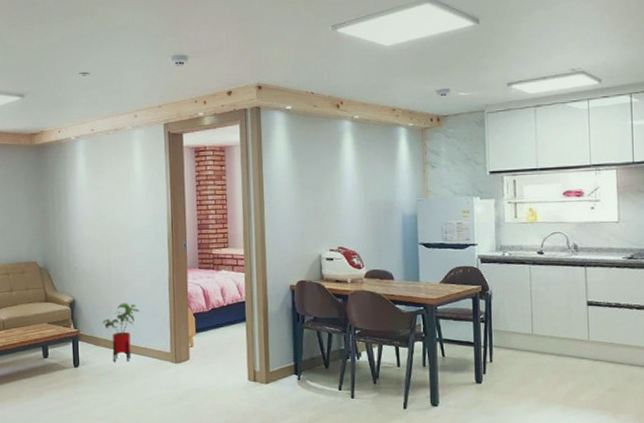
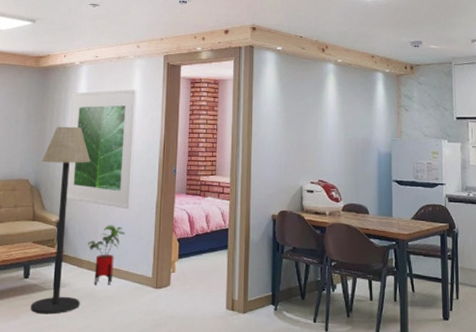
floor lamp: none [47,205,101,392] -> present [30,126,90,315]
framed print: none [71,162,144,287] -> present [66,89,138,210]

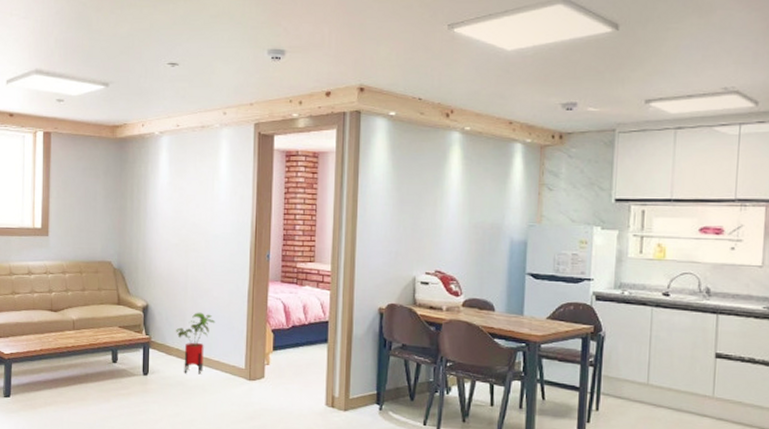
floor lamp: present [30,126,90,315] -> none [120,204,175,400]
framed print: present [66,89,138,210] -> none [151,163,225,297]

